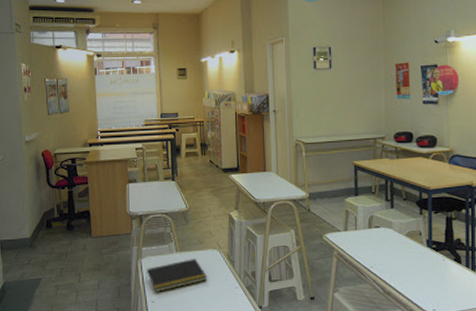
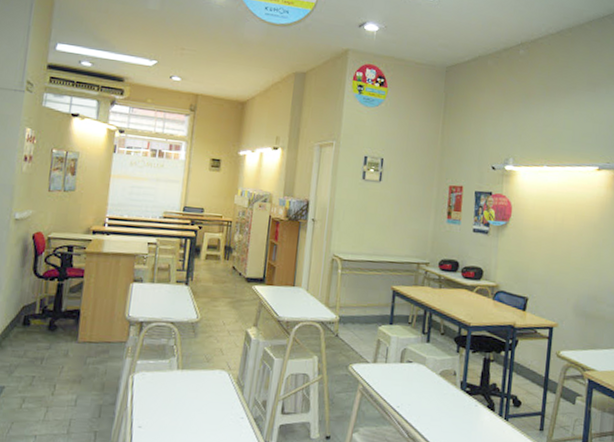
notepad: present [146,259,208,292] -> none [136,379,211,415]

